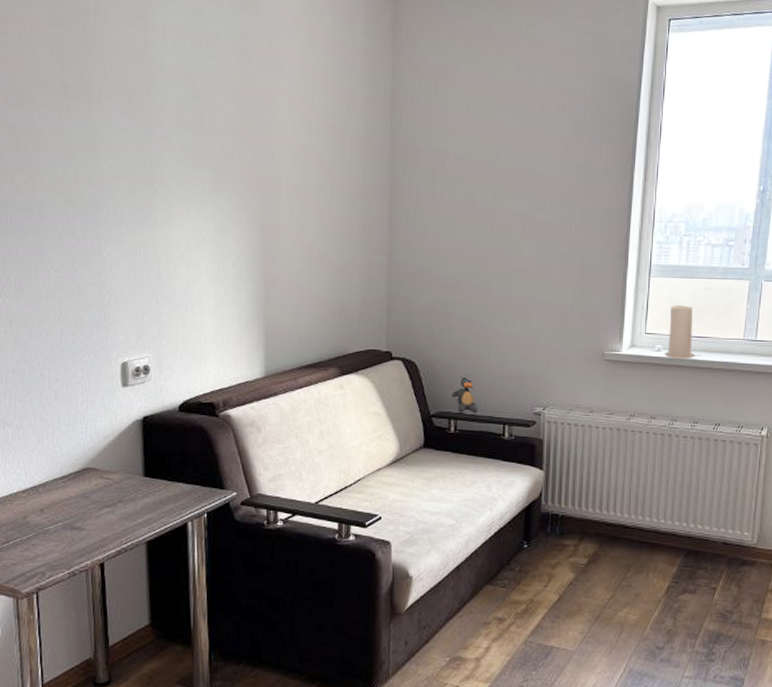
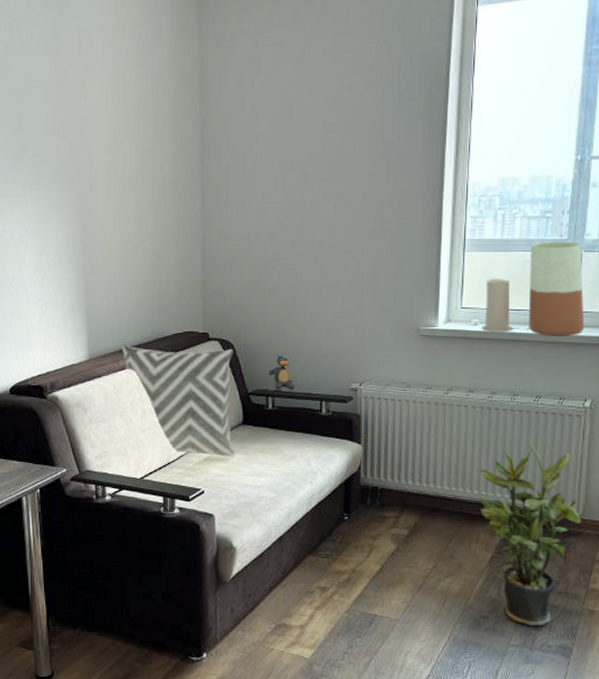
pillow: none [300,361,416,482] -> present [122,344,235,457]
potted plant: none [658,470,756,657] -> present [479,442,582,627]
vase: none [710,269,763,365] -> present [528,241,585,336]

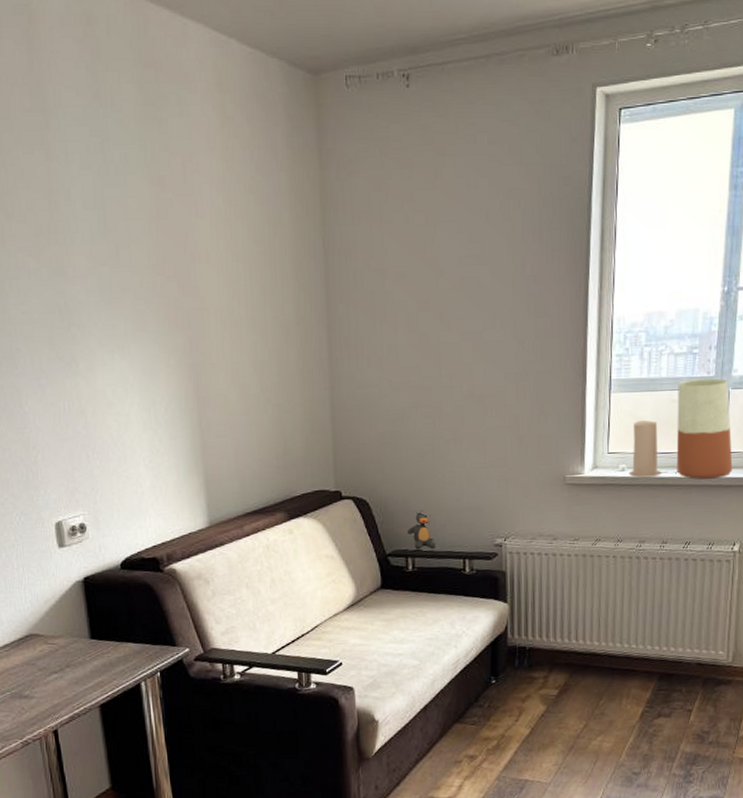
pillow: present [122,344,235,457] -> none [245,507,374,625]
potted plant: present [479,442,582,627] -> none [629,591,732,779]

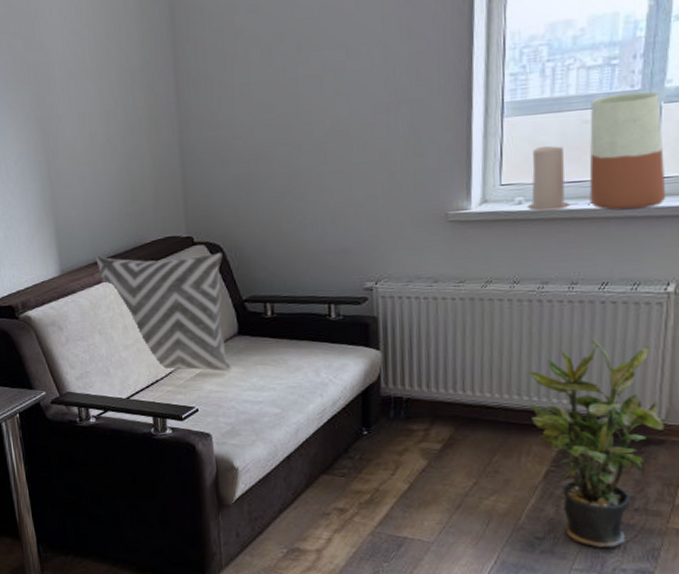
pillow: none [245,507,374,625] -> present [96,253,232,372]
stuffed animal: present [408,510,436,550] -> none [265,254,297,295]
potted plant: none [629,591,732,779] -> present [529,338,665,548]

